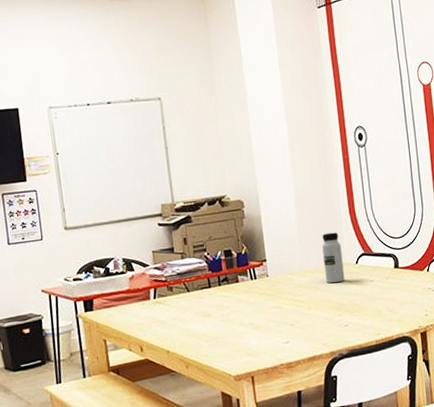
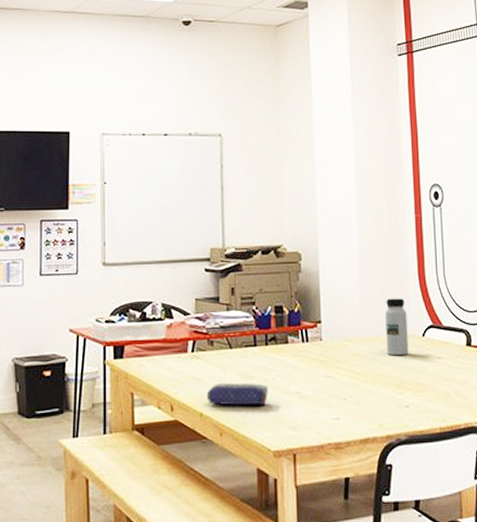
pencil case: none [170,319,225,343] -> present [206,382,268,406]

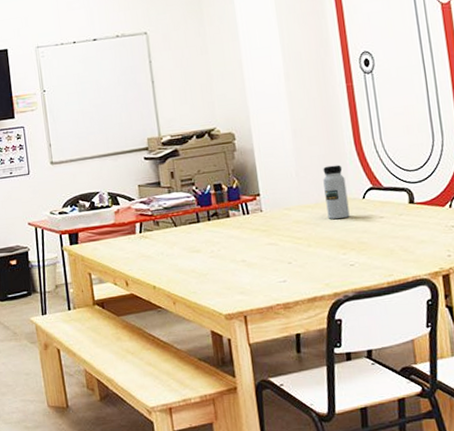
pencil case: present [206,382,268,406] -> none [157,255,215,278]

